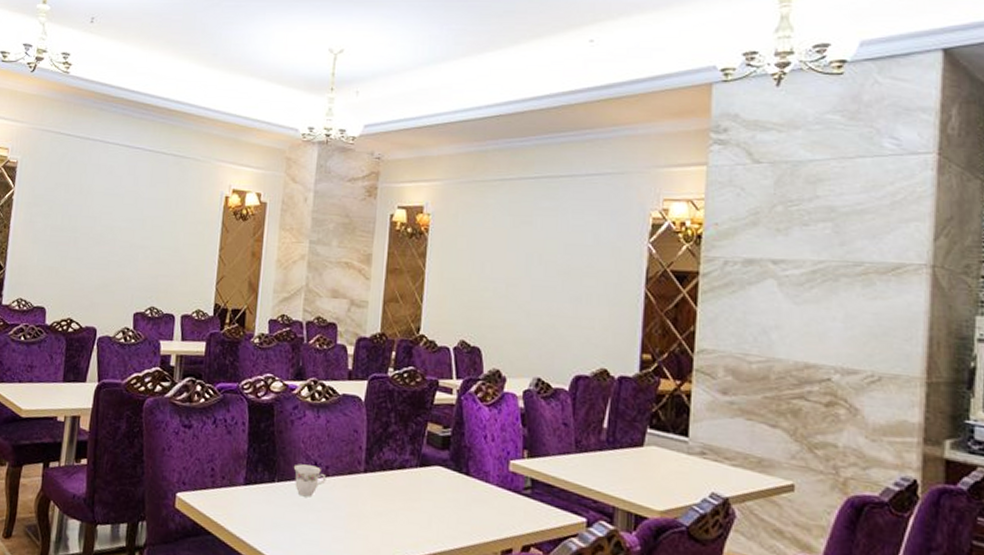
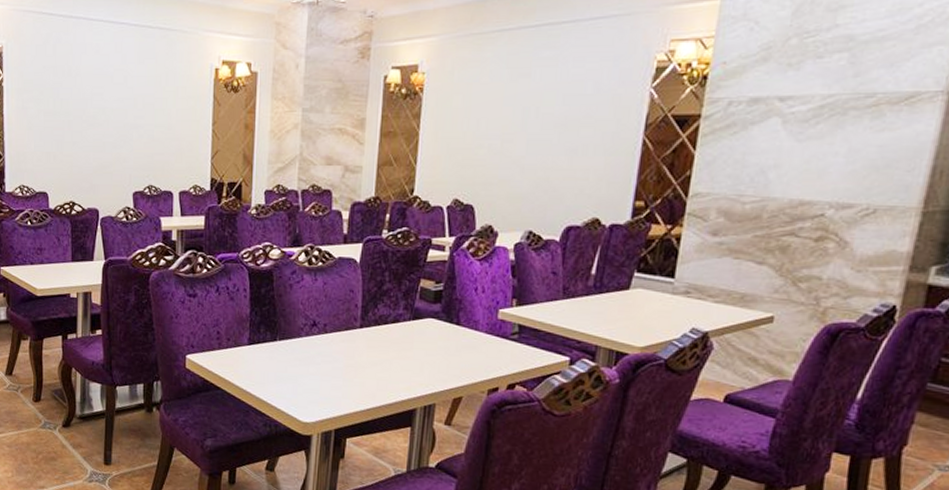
teacup: present [293,464,327,498] -> none [293,323,325,353]

